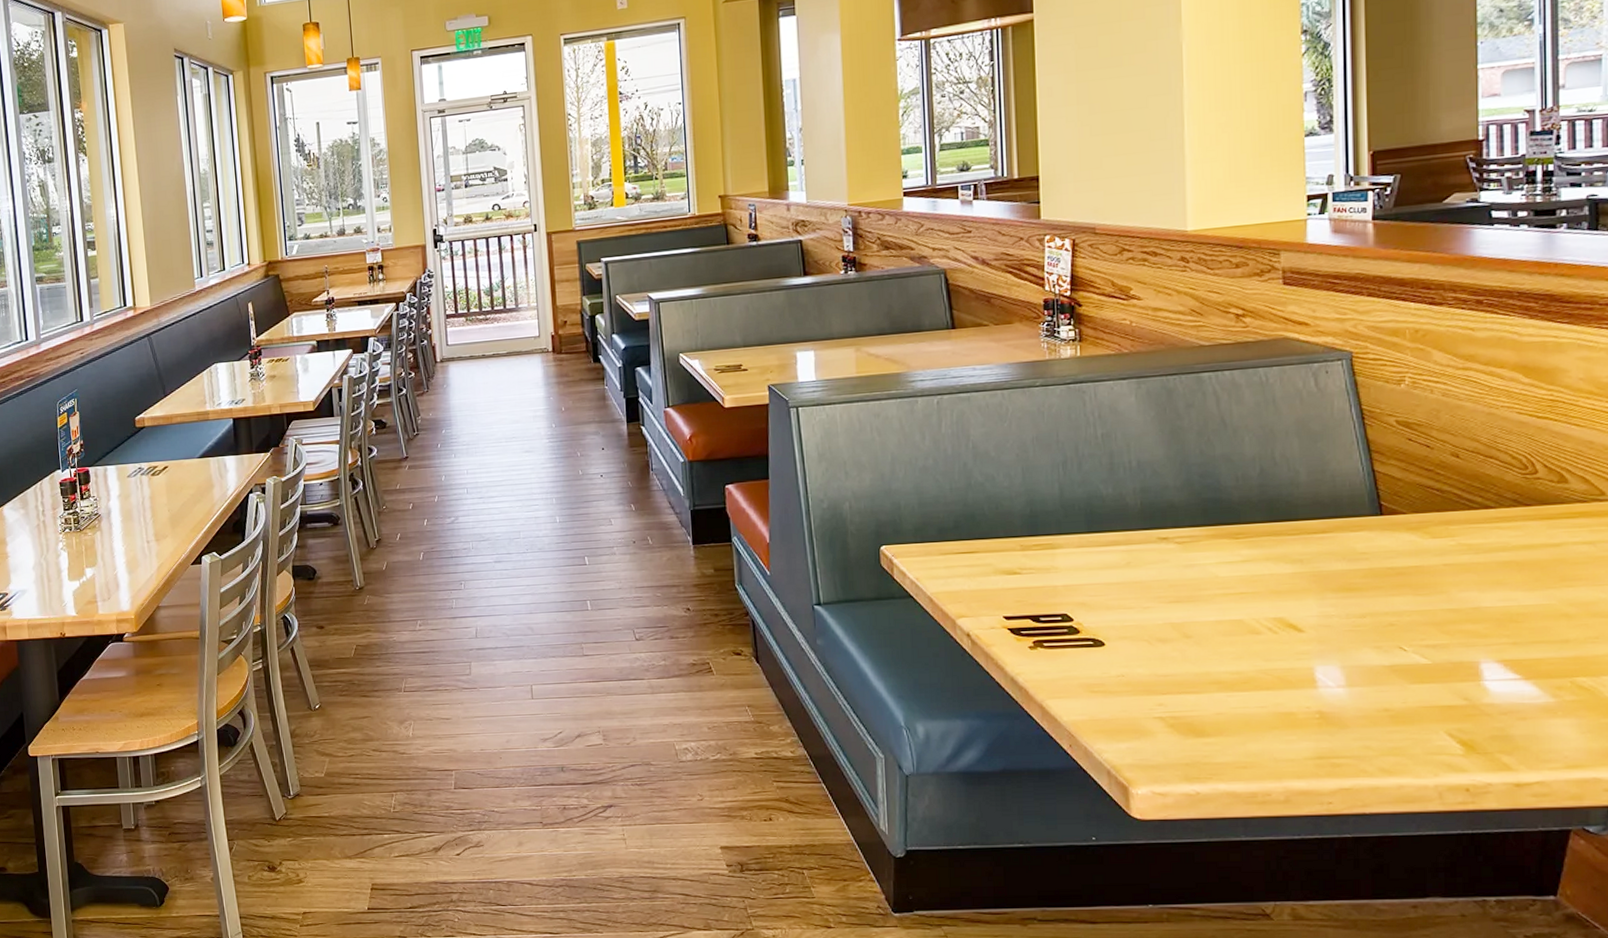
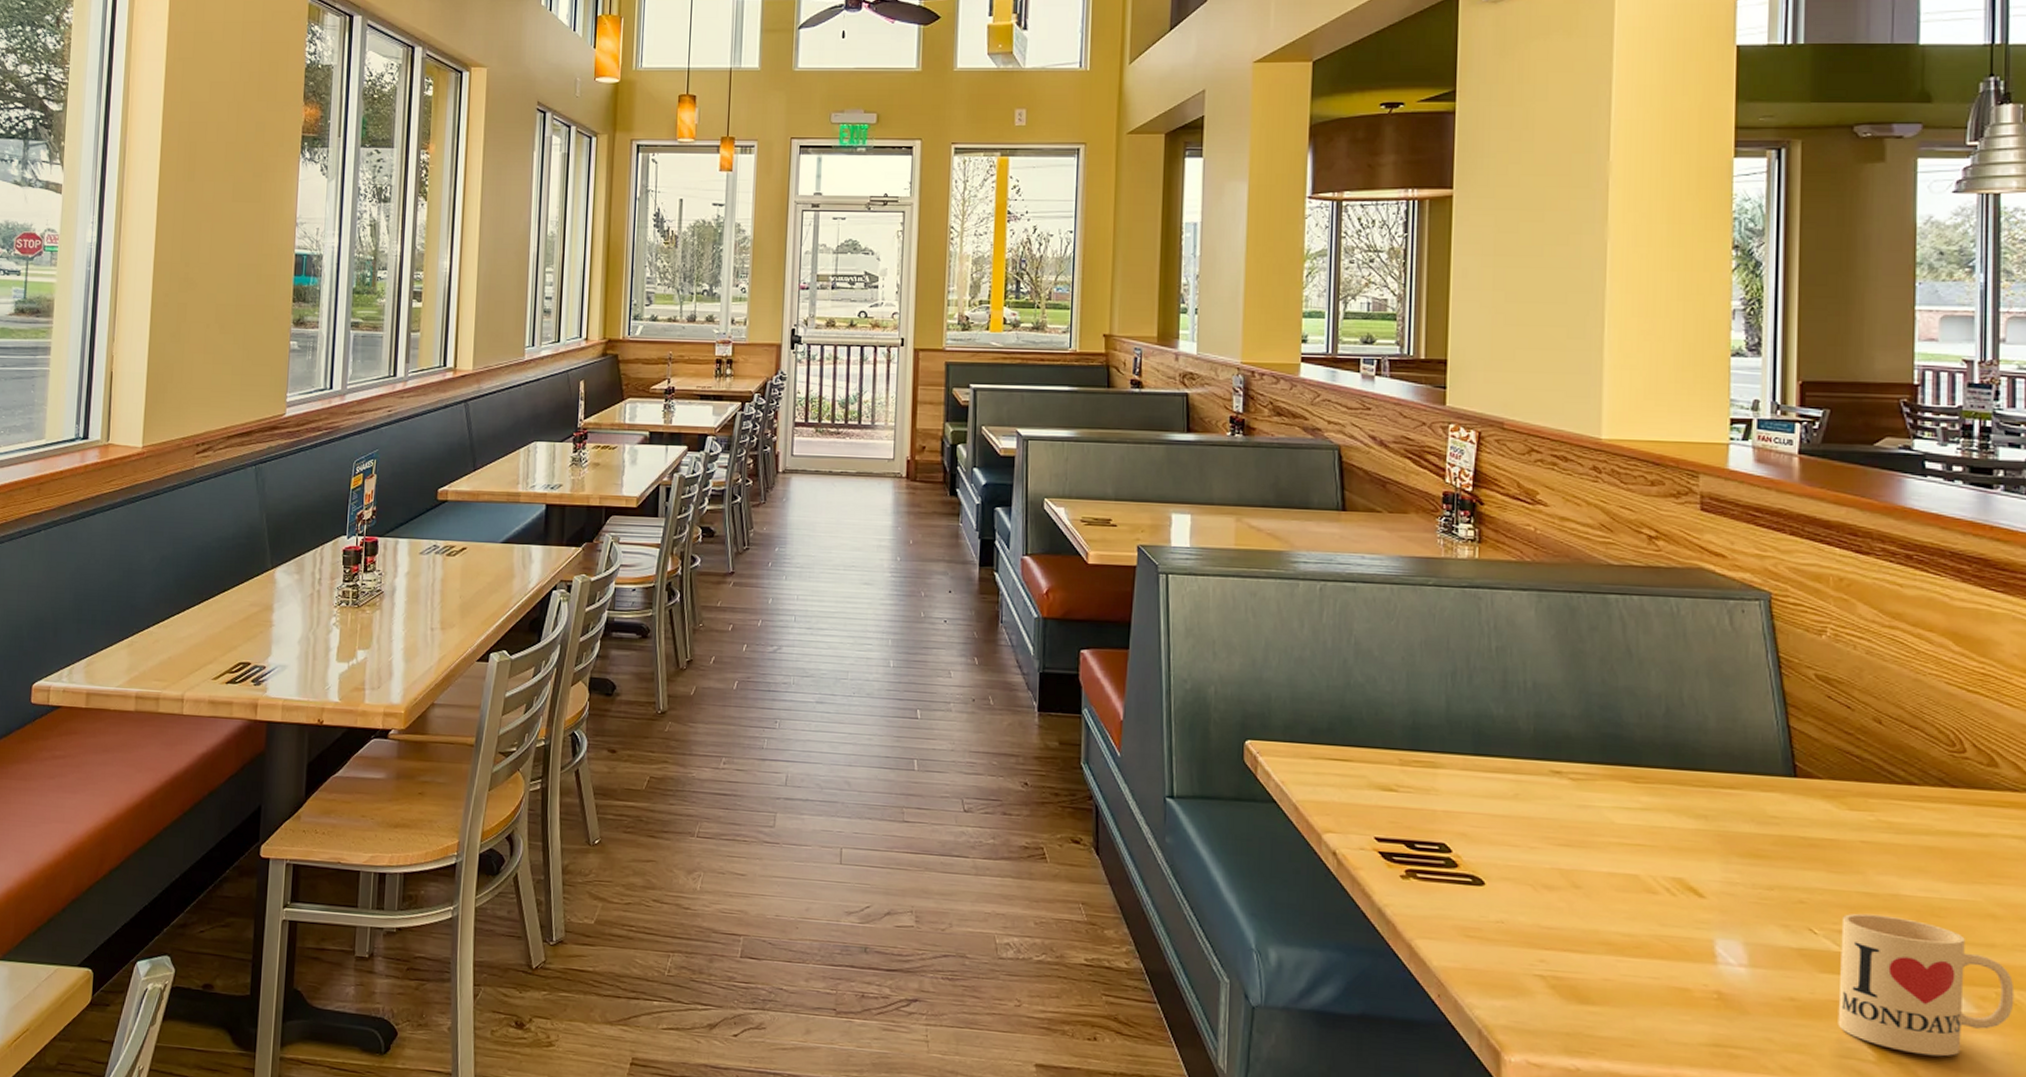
mug: none [1428,626,1588,744] -> present [1838,913,2015,1057]

